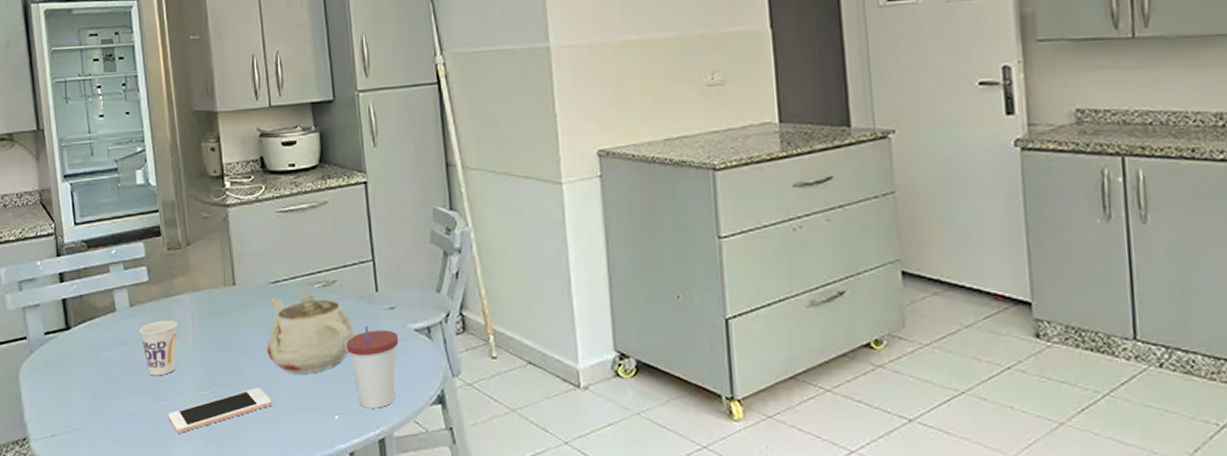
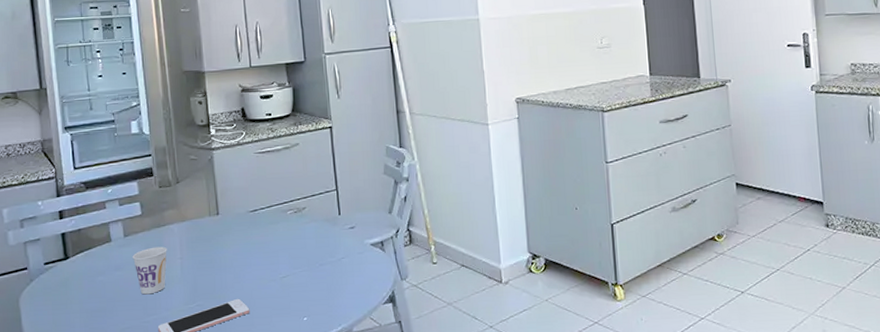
teapot: present [267,294,354,374] -> none [246,219,321,286]
cup: present [346,326,399,408] -> none [314,243,358,310]

